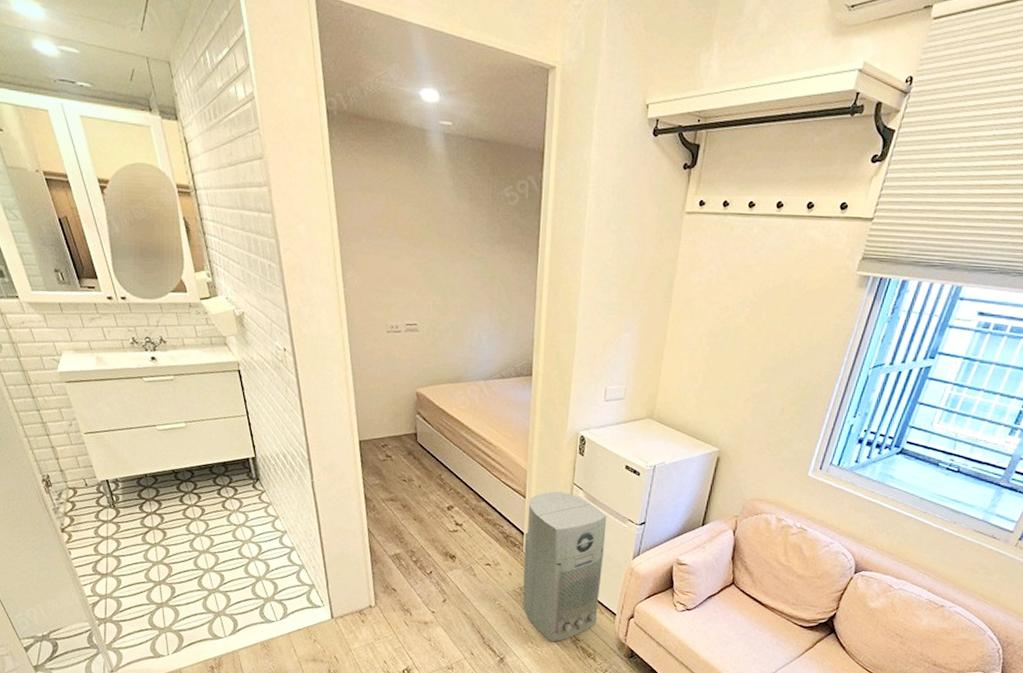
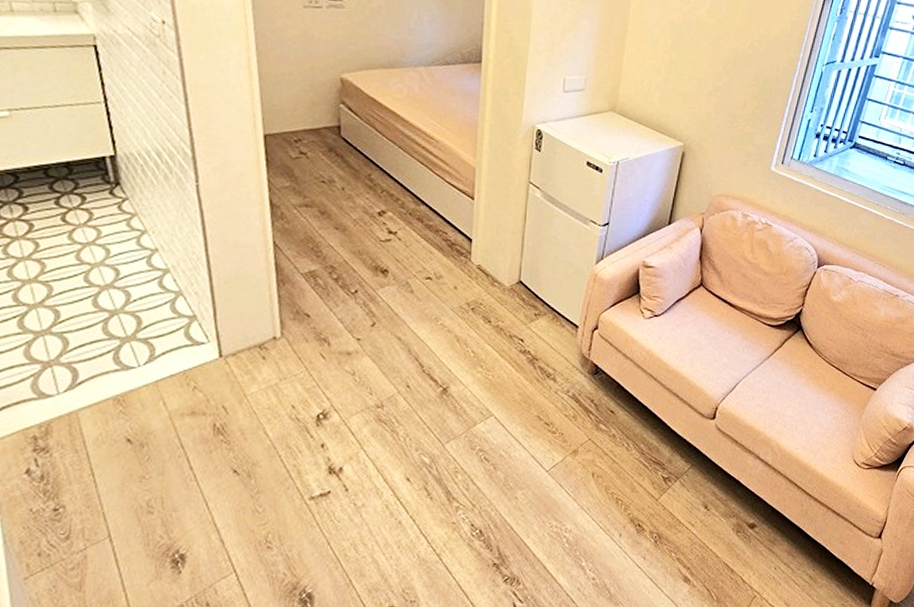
air purifier: present [523,491,607,642] -> none [471,191,567,364]

